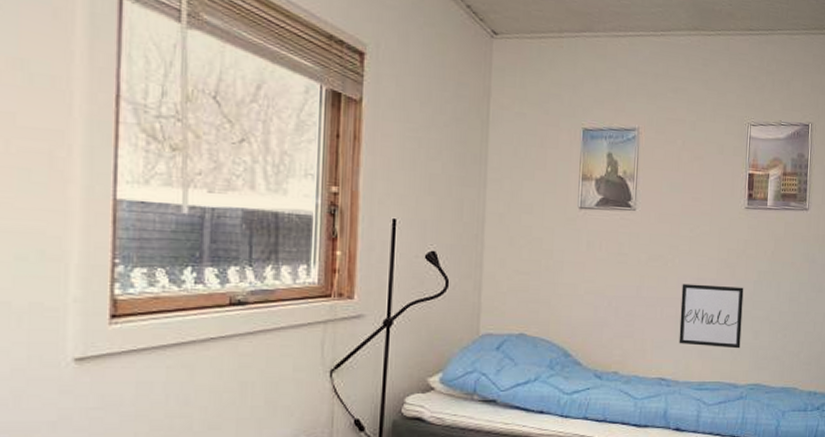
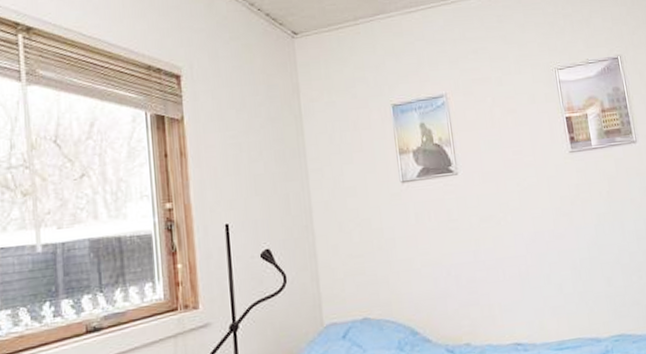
wall art: present [679,283,744,349] -> none [519,233,595,304]

